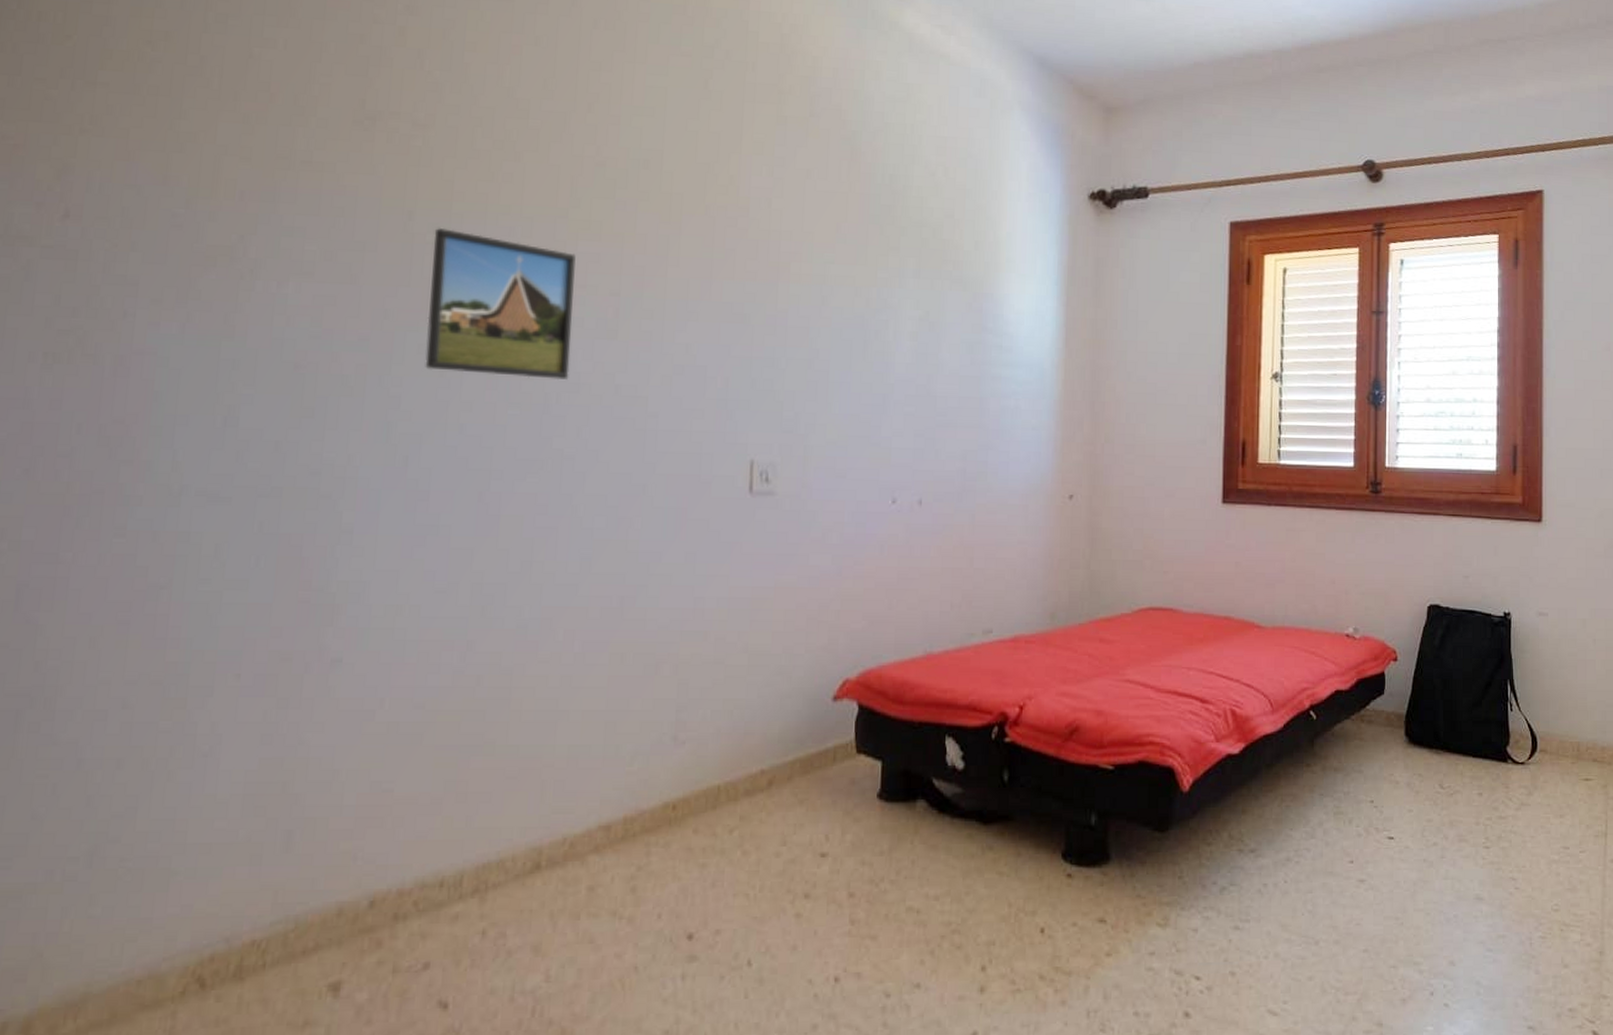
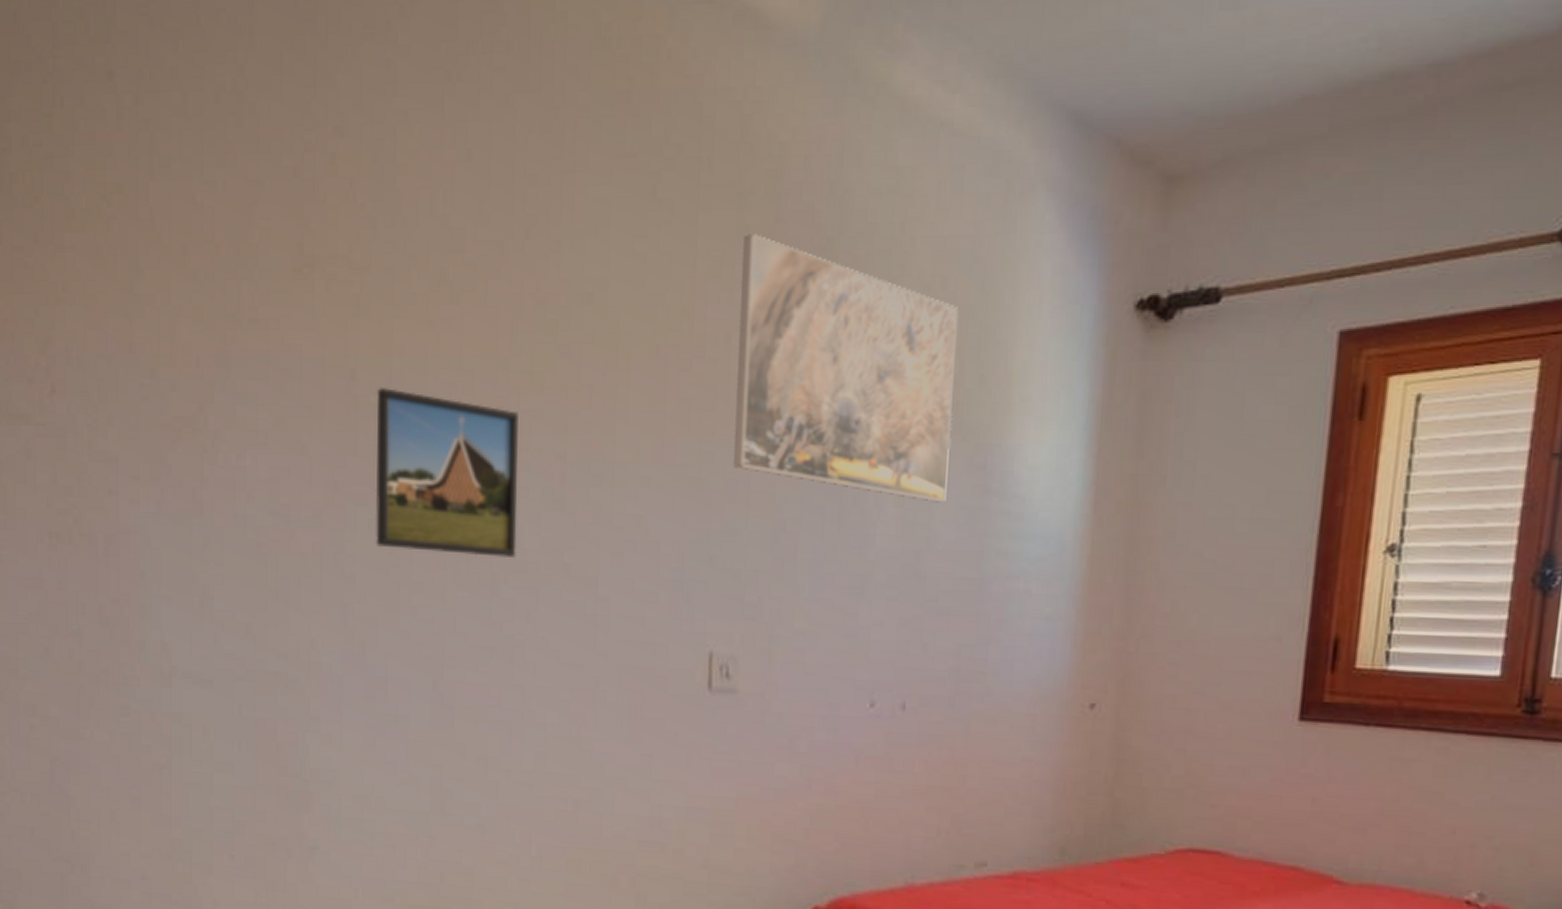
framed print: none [772,123,957,338] -> present [732,234,958,503]

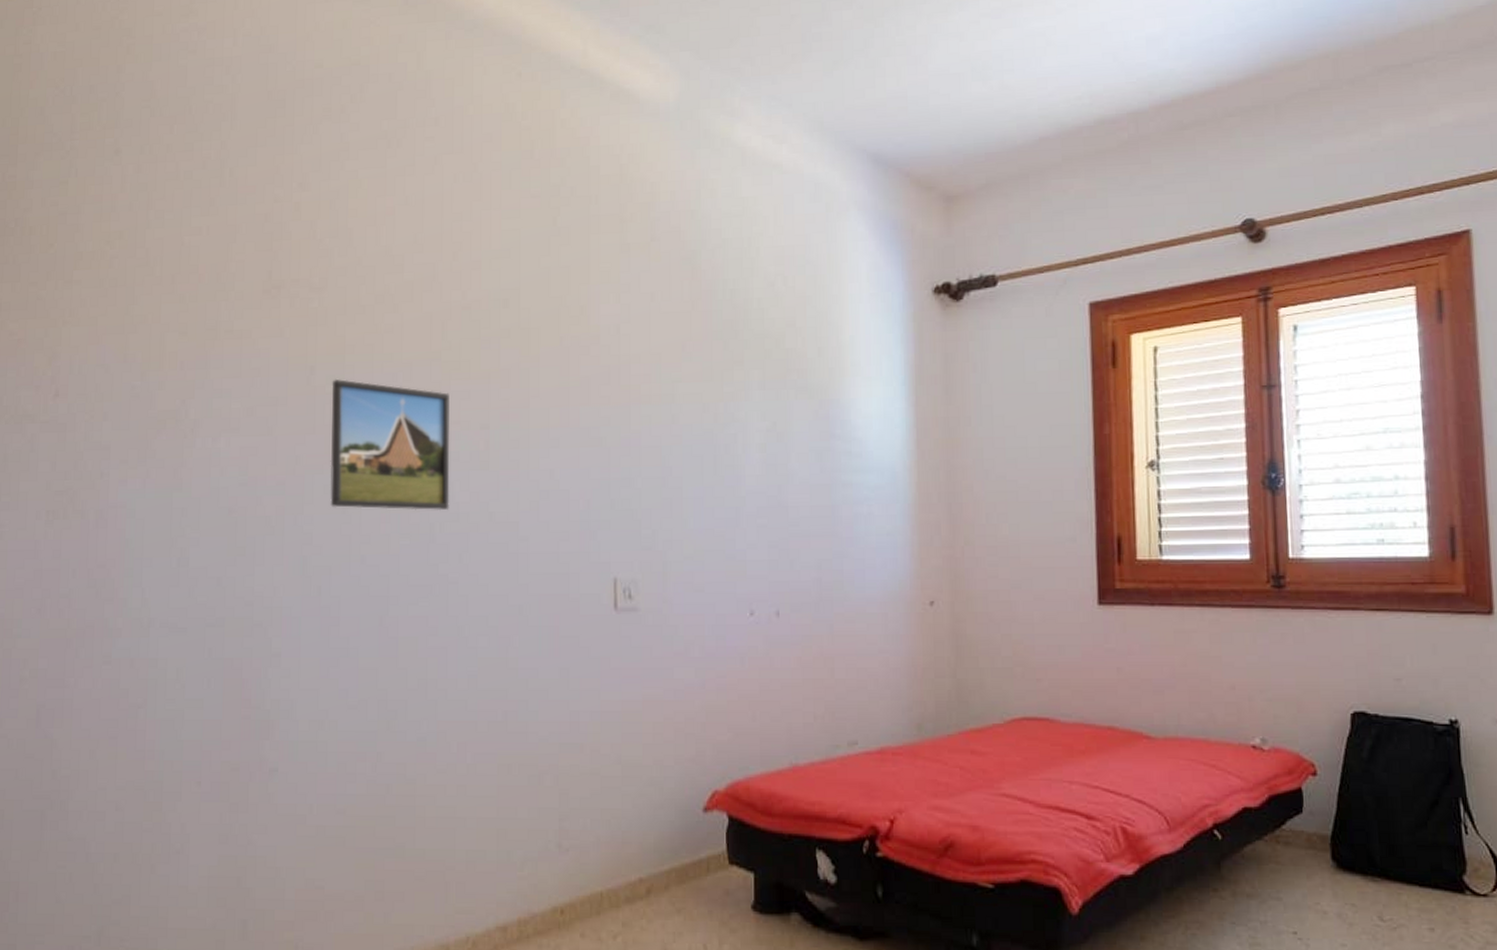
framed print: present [732,234,958,503] -> none [625,250,800,448]

